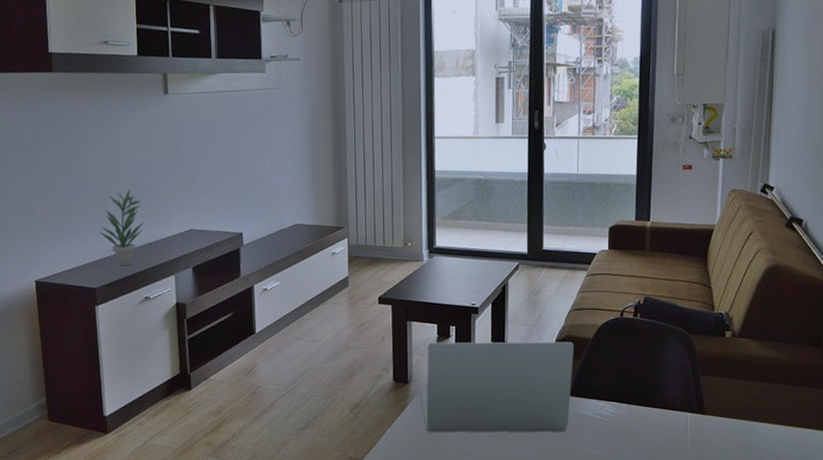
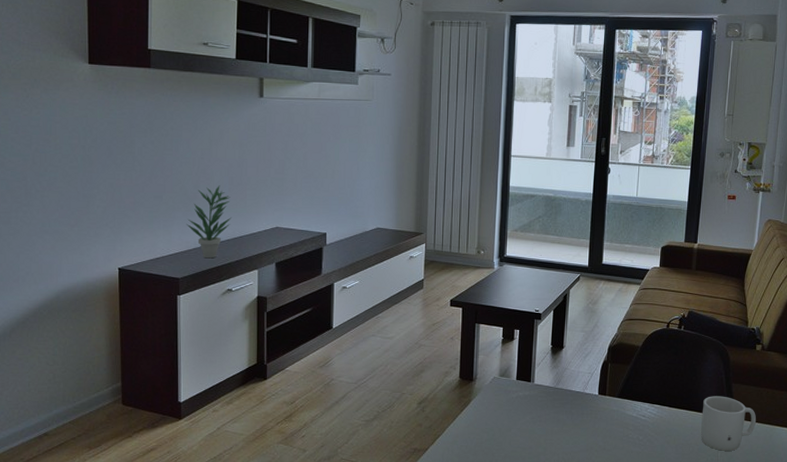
laptop: present [419,341,574,433] -> none [483,344,624,430]
mug: none [666,390,731,451] -> present [701,396,757,451]

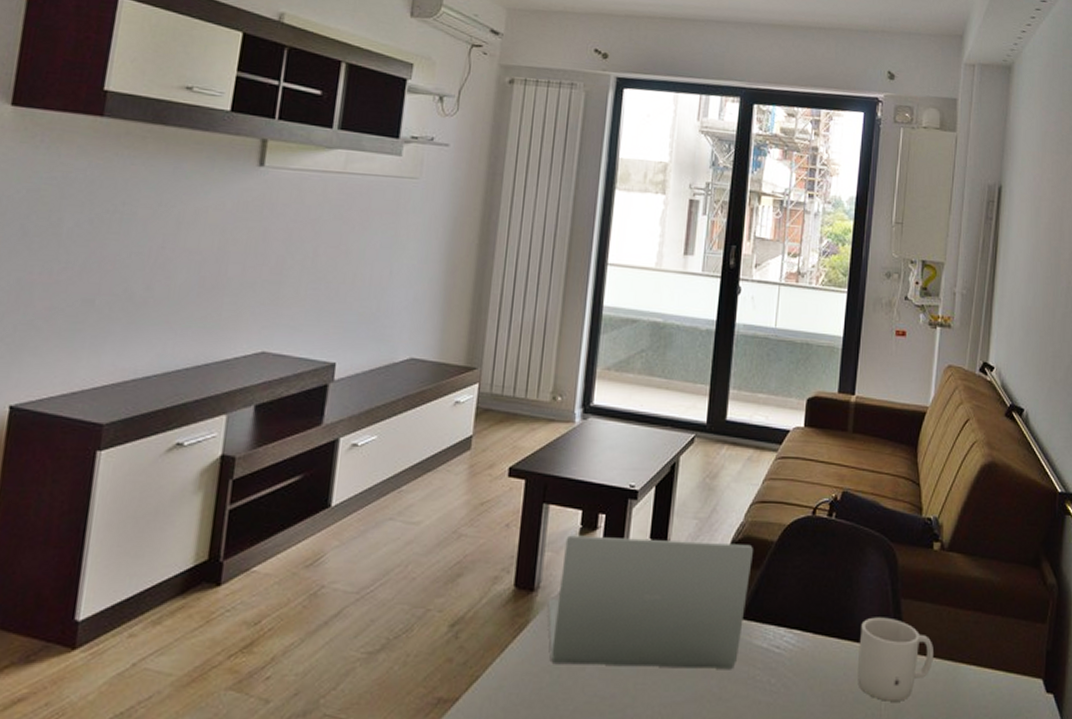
potted plant: present [186,185,231,259] -> none [125,287,199,396]
laptop: none [483,344,624,430] -> present [547,535,753,669]

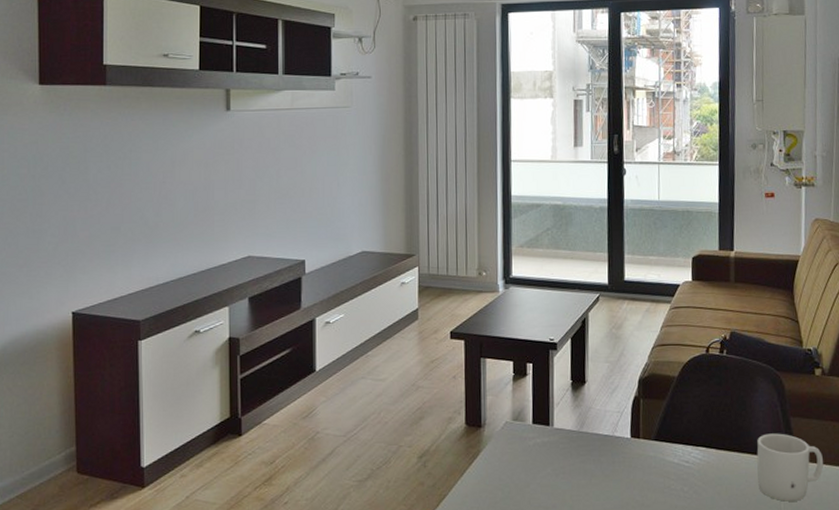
laptop: present [547,535,753,669] -> none [493,380,659,483]

